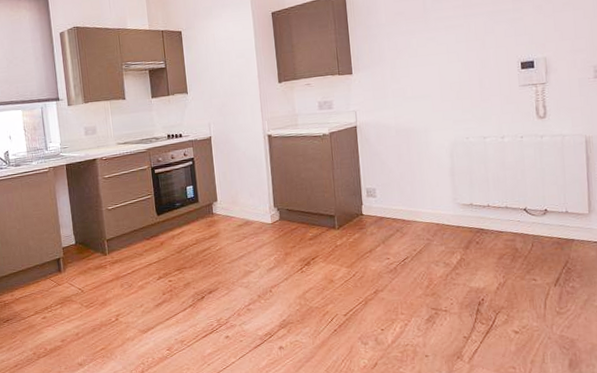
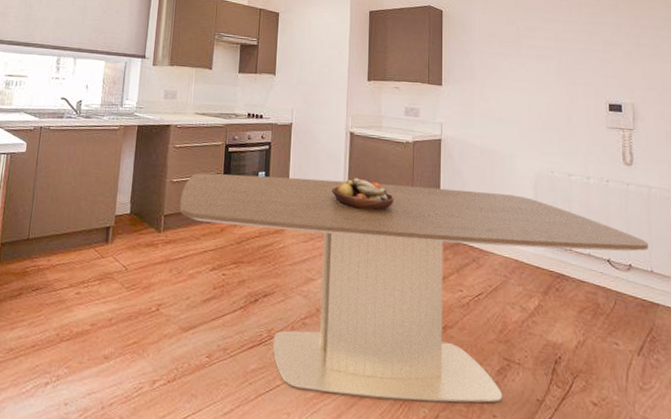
dining table: none [118,165,563,362] -> present [179,173,649,403]
fruit bowl: none [257,176,318,204] -> present [332,178,394,211]

